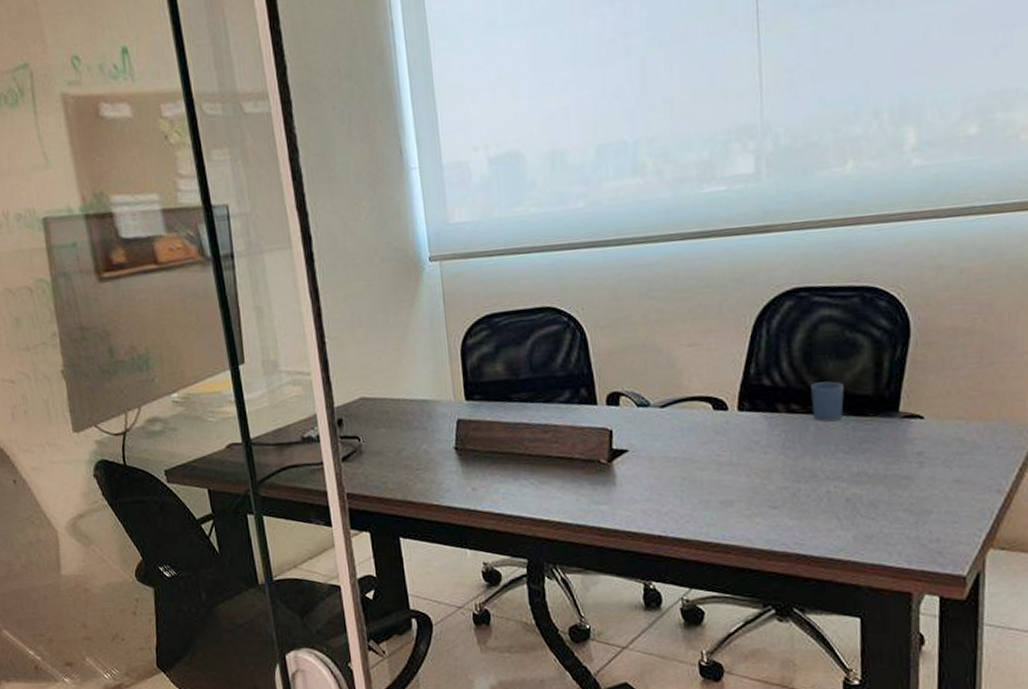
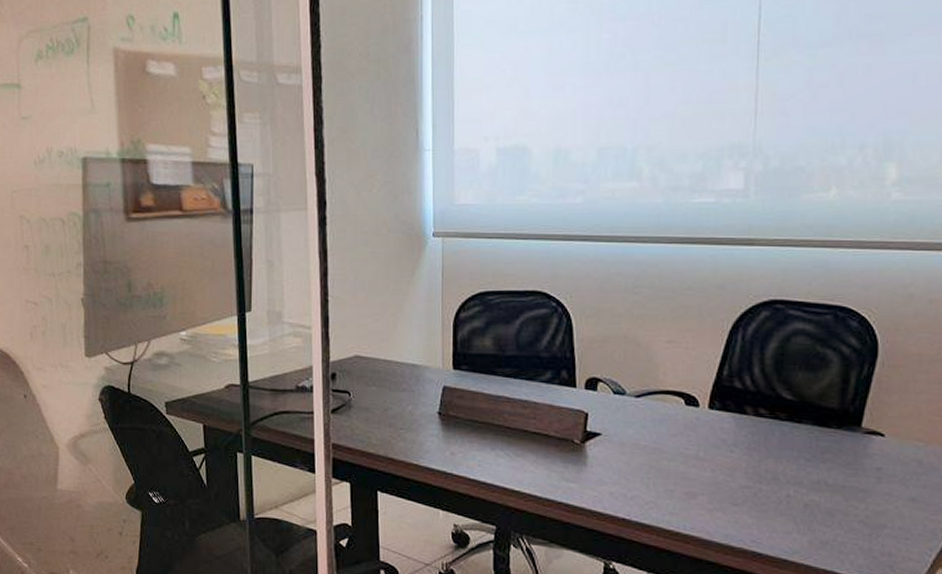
mug: present [811,381,844,422] -> none [779,390,810,429]

